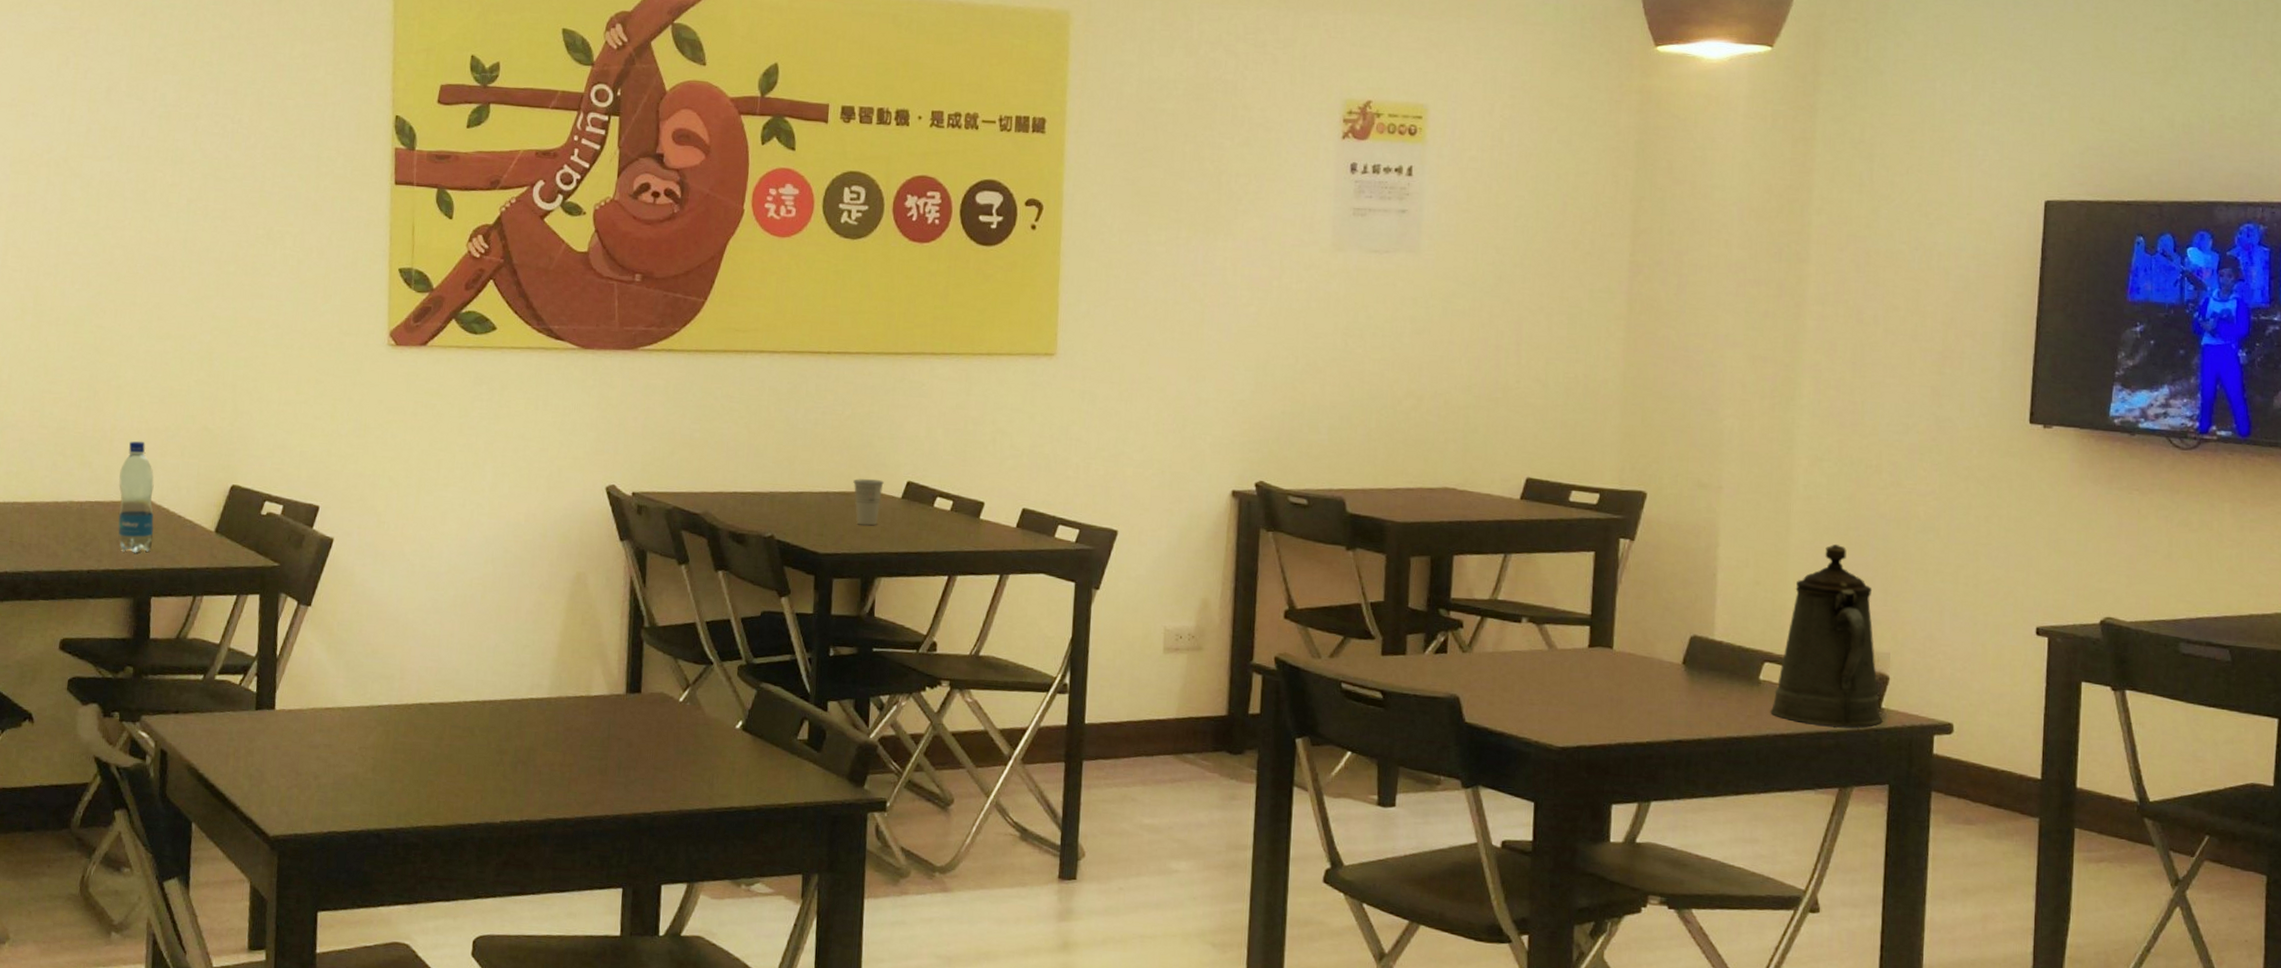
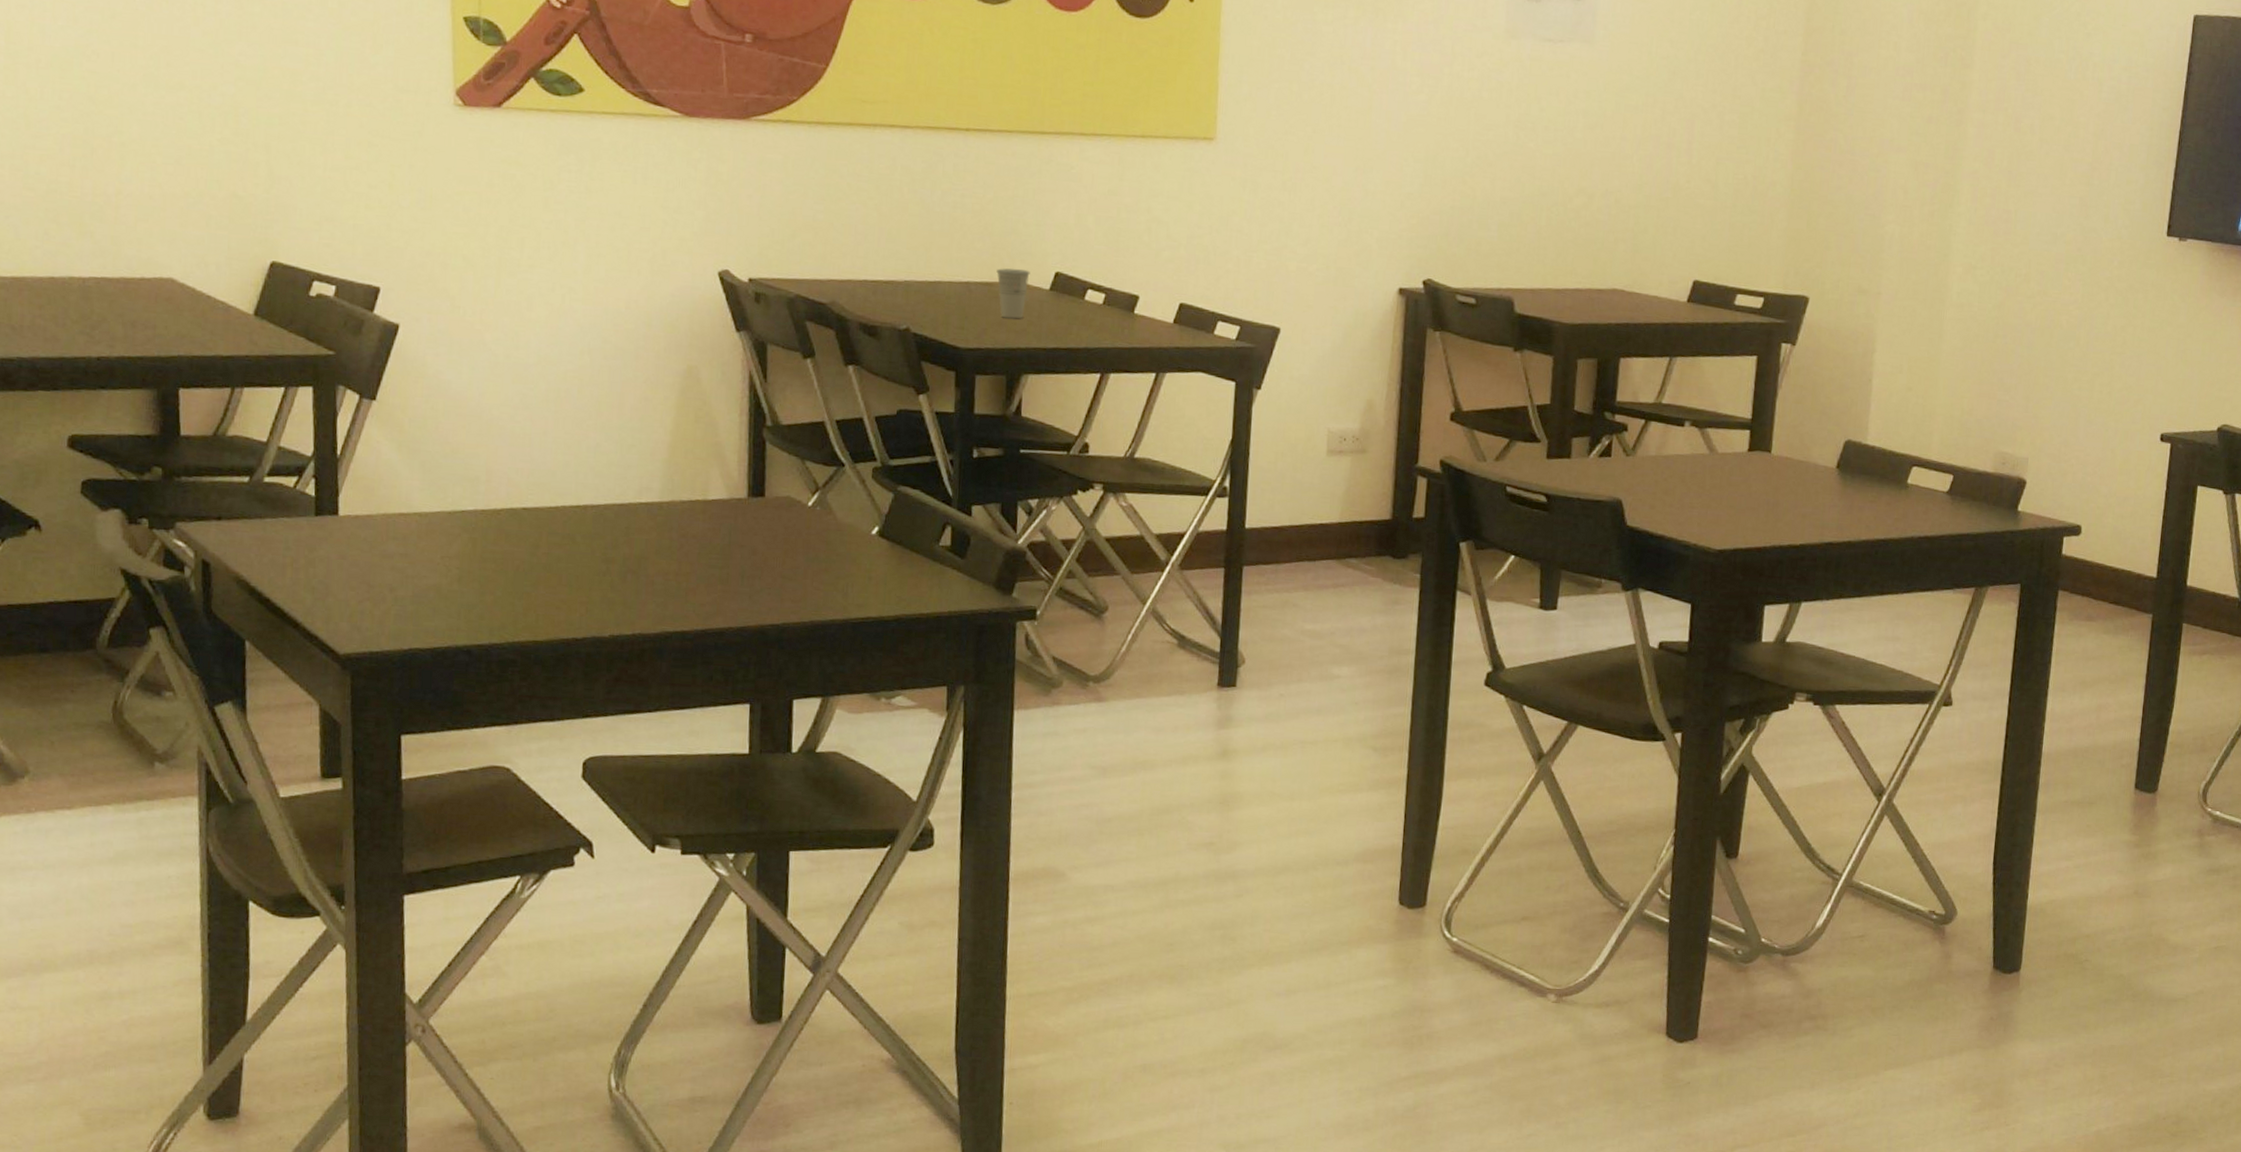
bottle: present [118,440,154,553] -> none [130,207,178,338]
coffee pot: present [1770,544,1883,728] -> none [1916,351,2018,530]

